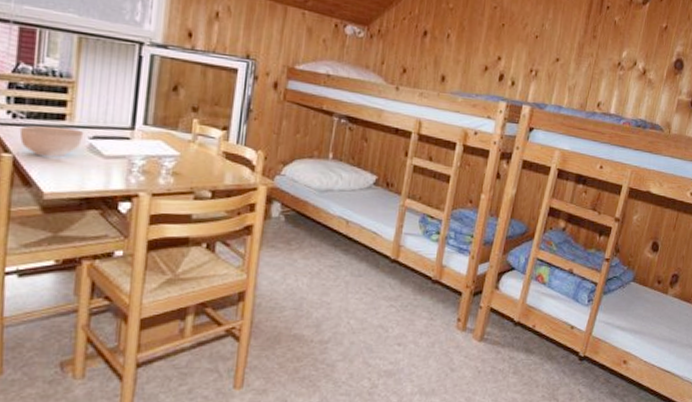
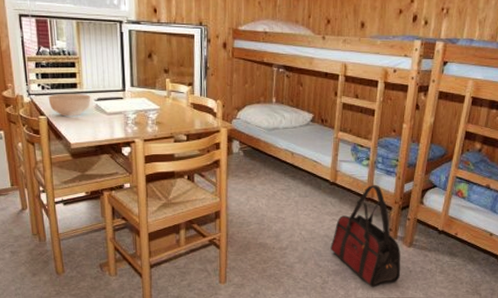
duffel bag: none [384,265,469,393] -> present [330,185,401,288]

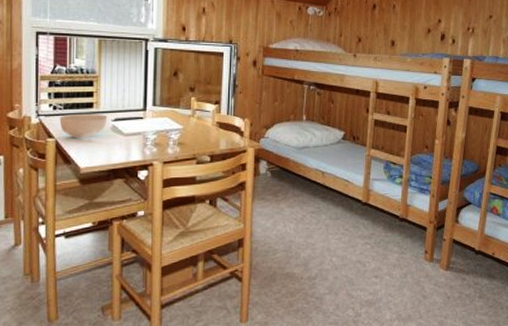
duffel bag: present [330,185,401,288] -> none [363,204,439,319]

